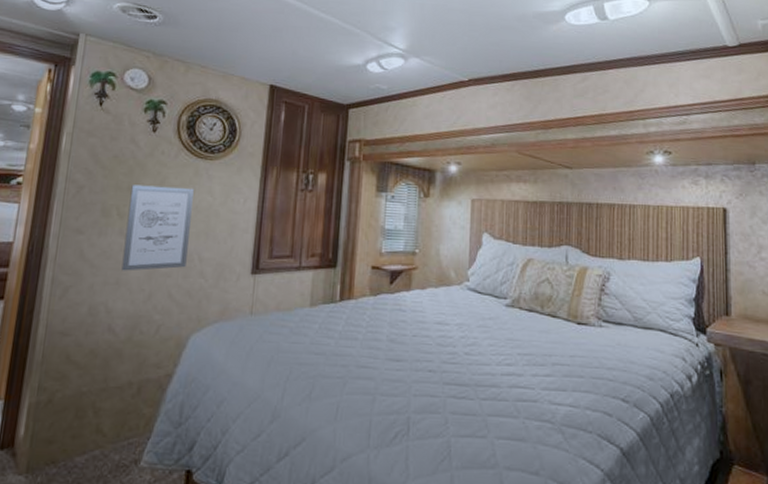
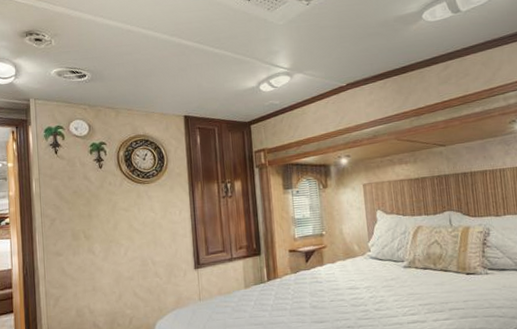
wall art: present [121,185,194,271] -> none [91,208,143,280]

